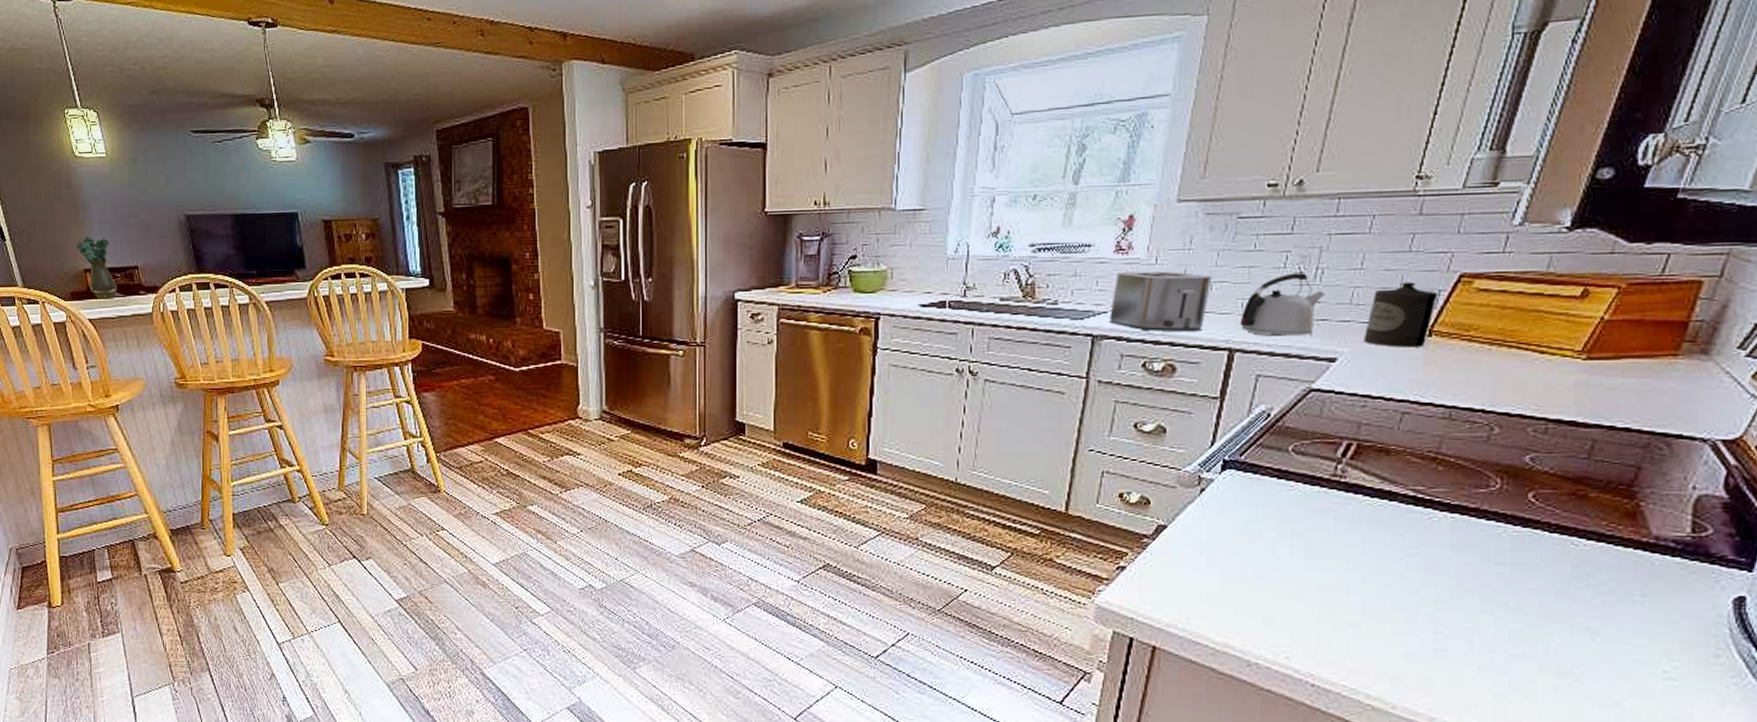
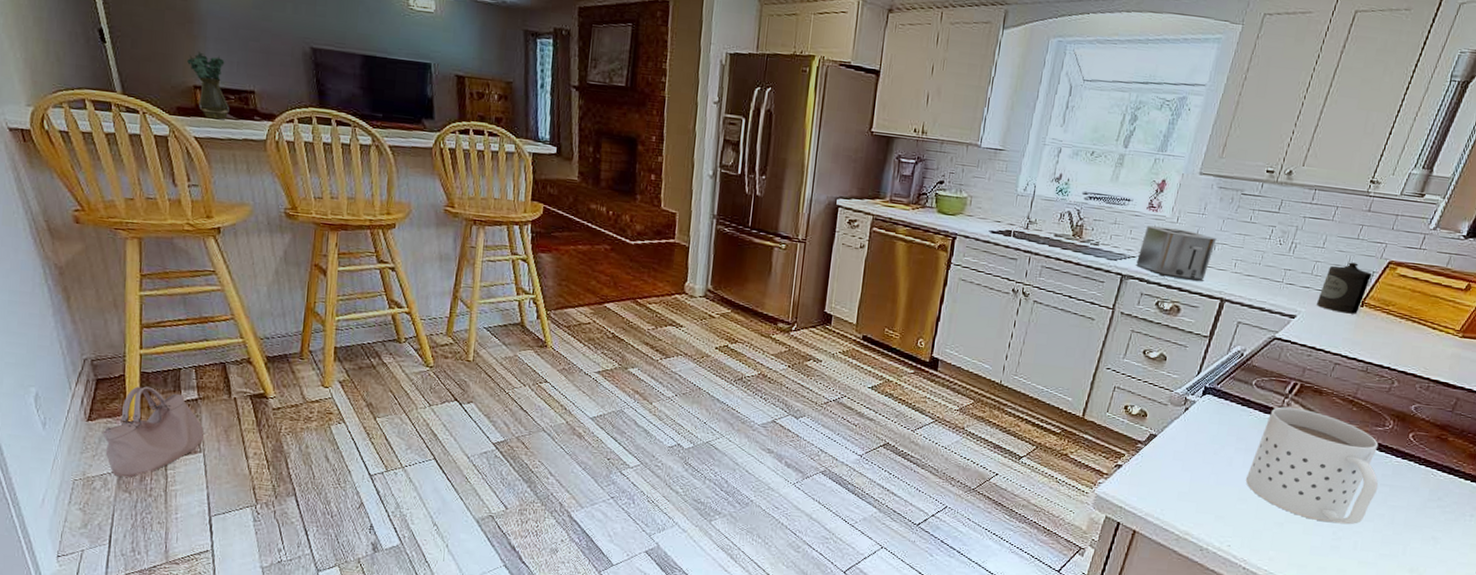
handbag: none [31,570,121,663] -> present [102,386,204,478]
kettle: present [1240,273,1325,336] -> none [1231,244,1295,295]
mug: none [1299,475,1493,620] -> present [1246,407,1379,525]

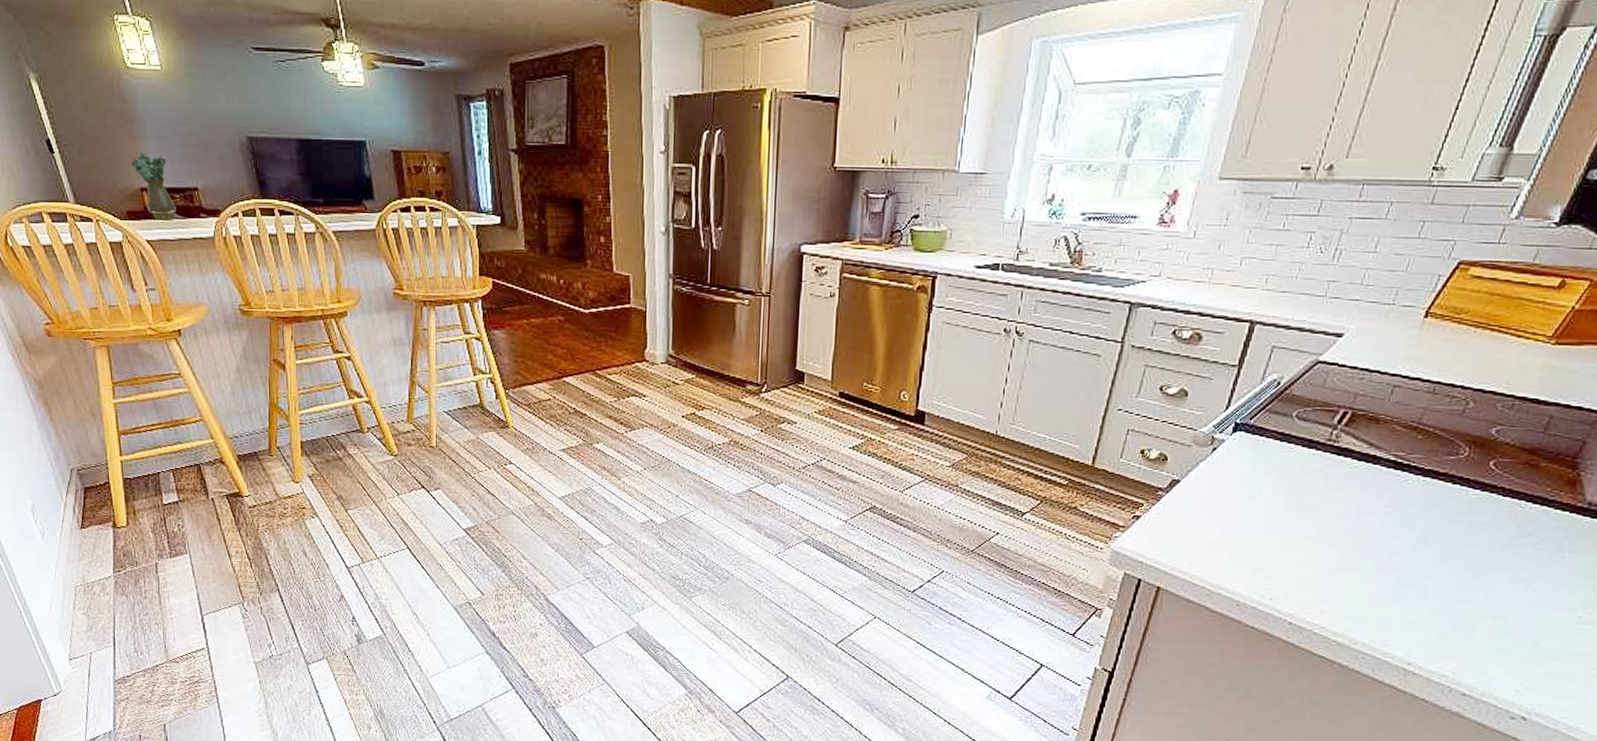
handbag: present [102,386,204,478] -> none [96,492,188,581]
toaster: present [1136,225,1217,281] -> none [1147,244,1243,303]
mug: present [1246,407,1379,525] -> none [1289,440,1453,570]
canister: present [1317,262,1372,314] -> none [1369,266,1438,327]

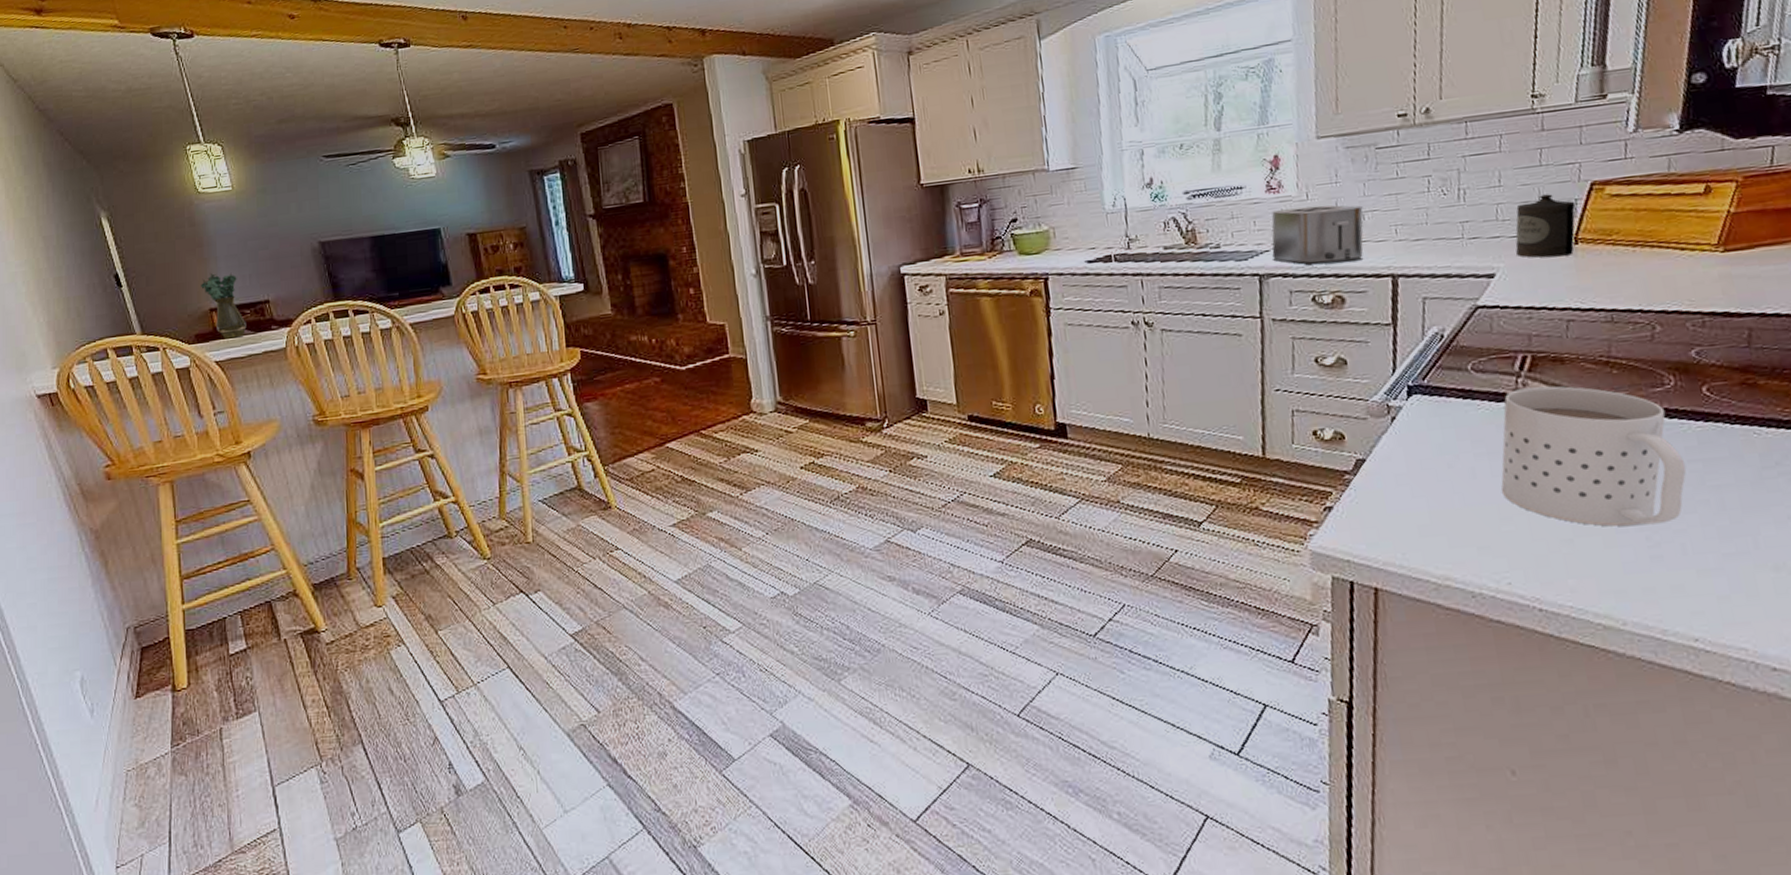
toaster: none [1147,244,1243,303] -> present [1271,205,1364,266]
mug: none [1289,440,1453,570] -> present [1501,386,1687,527]
canister: none [1369,266,1438,327] -> present [1515,194,1576,258]

